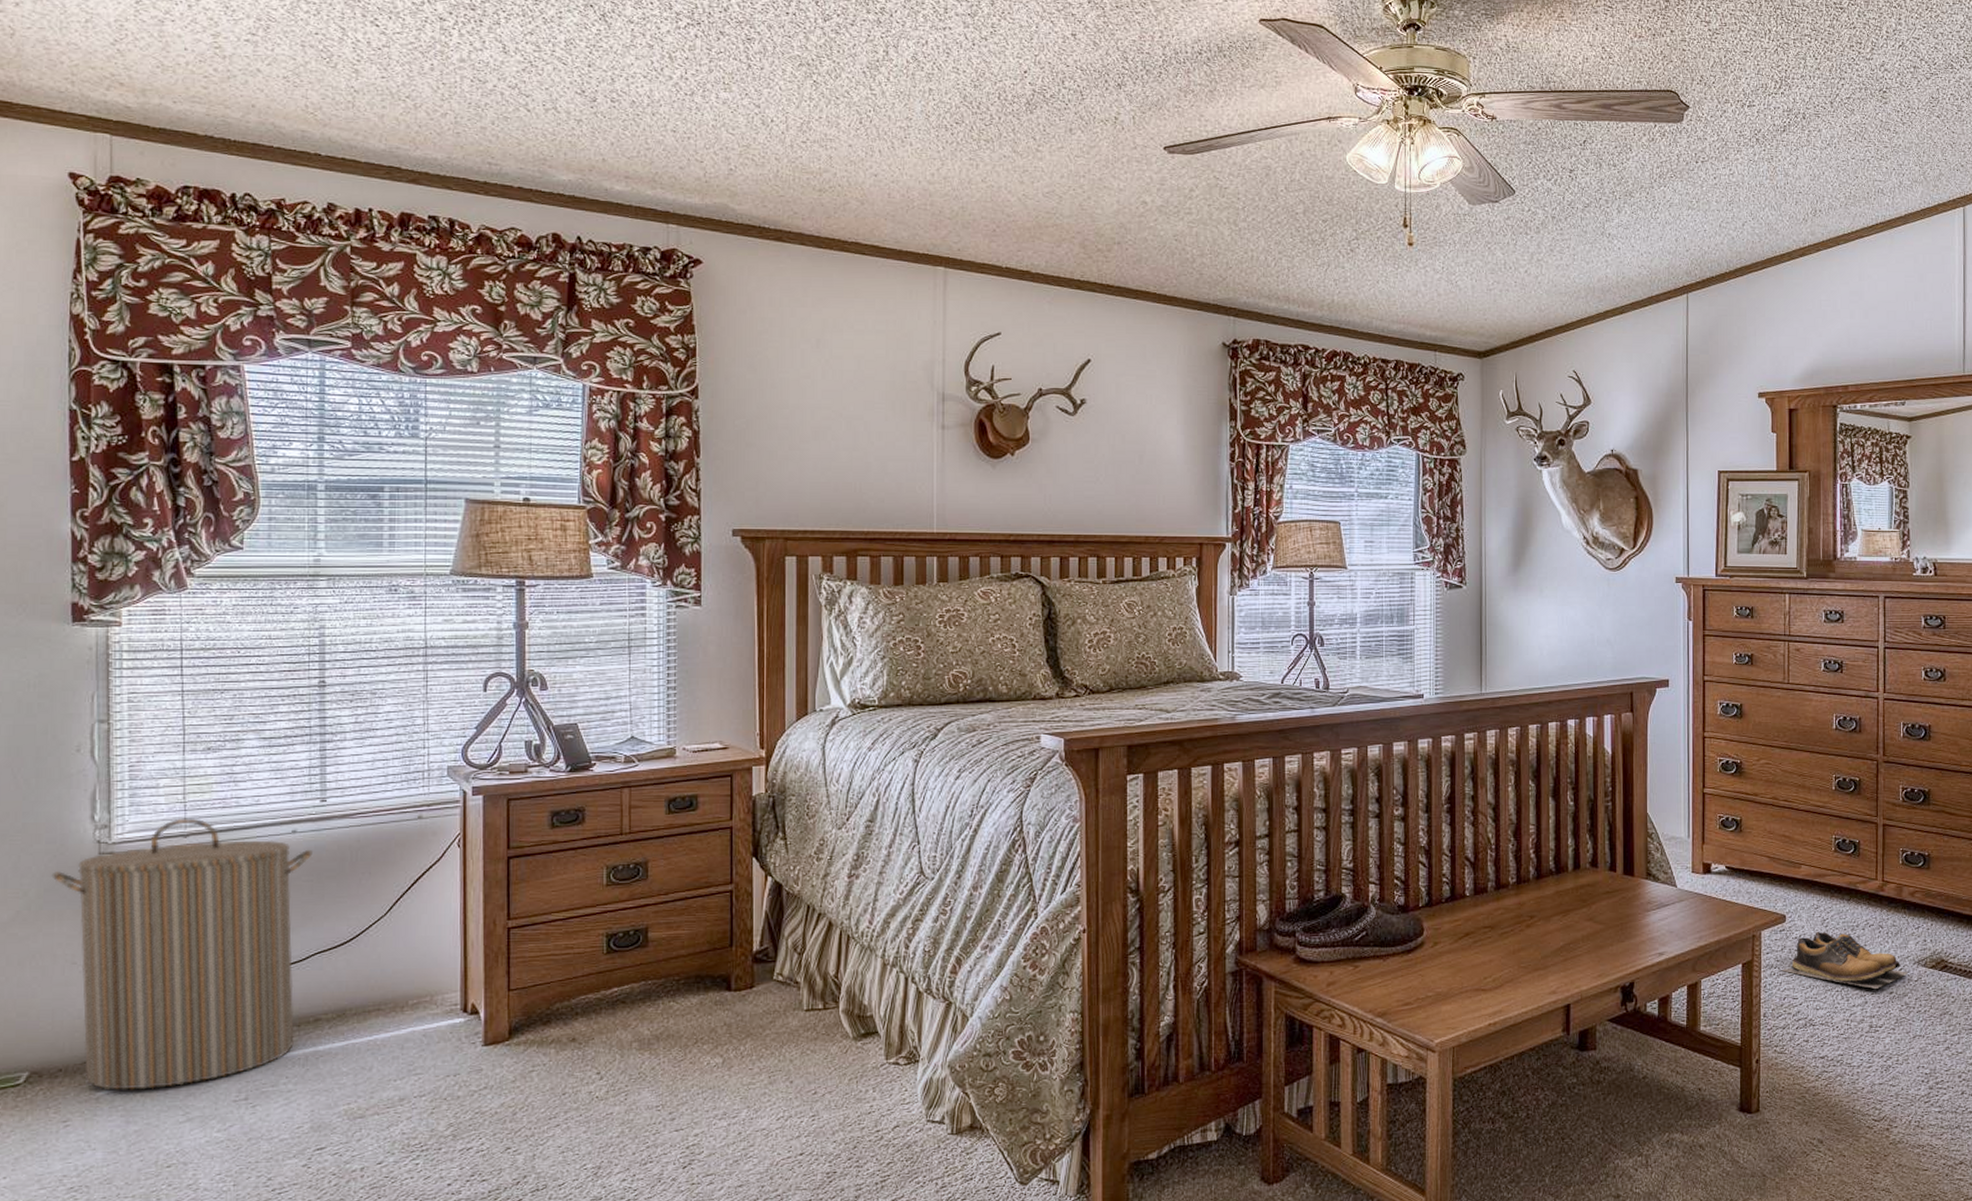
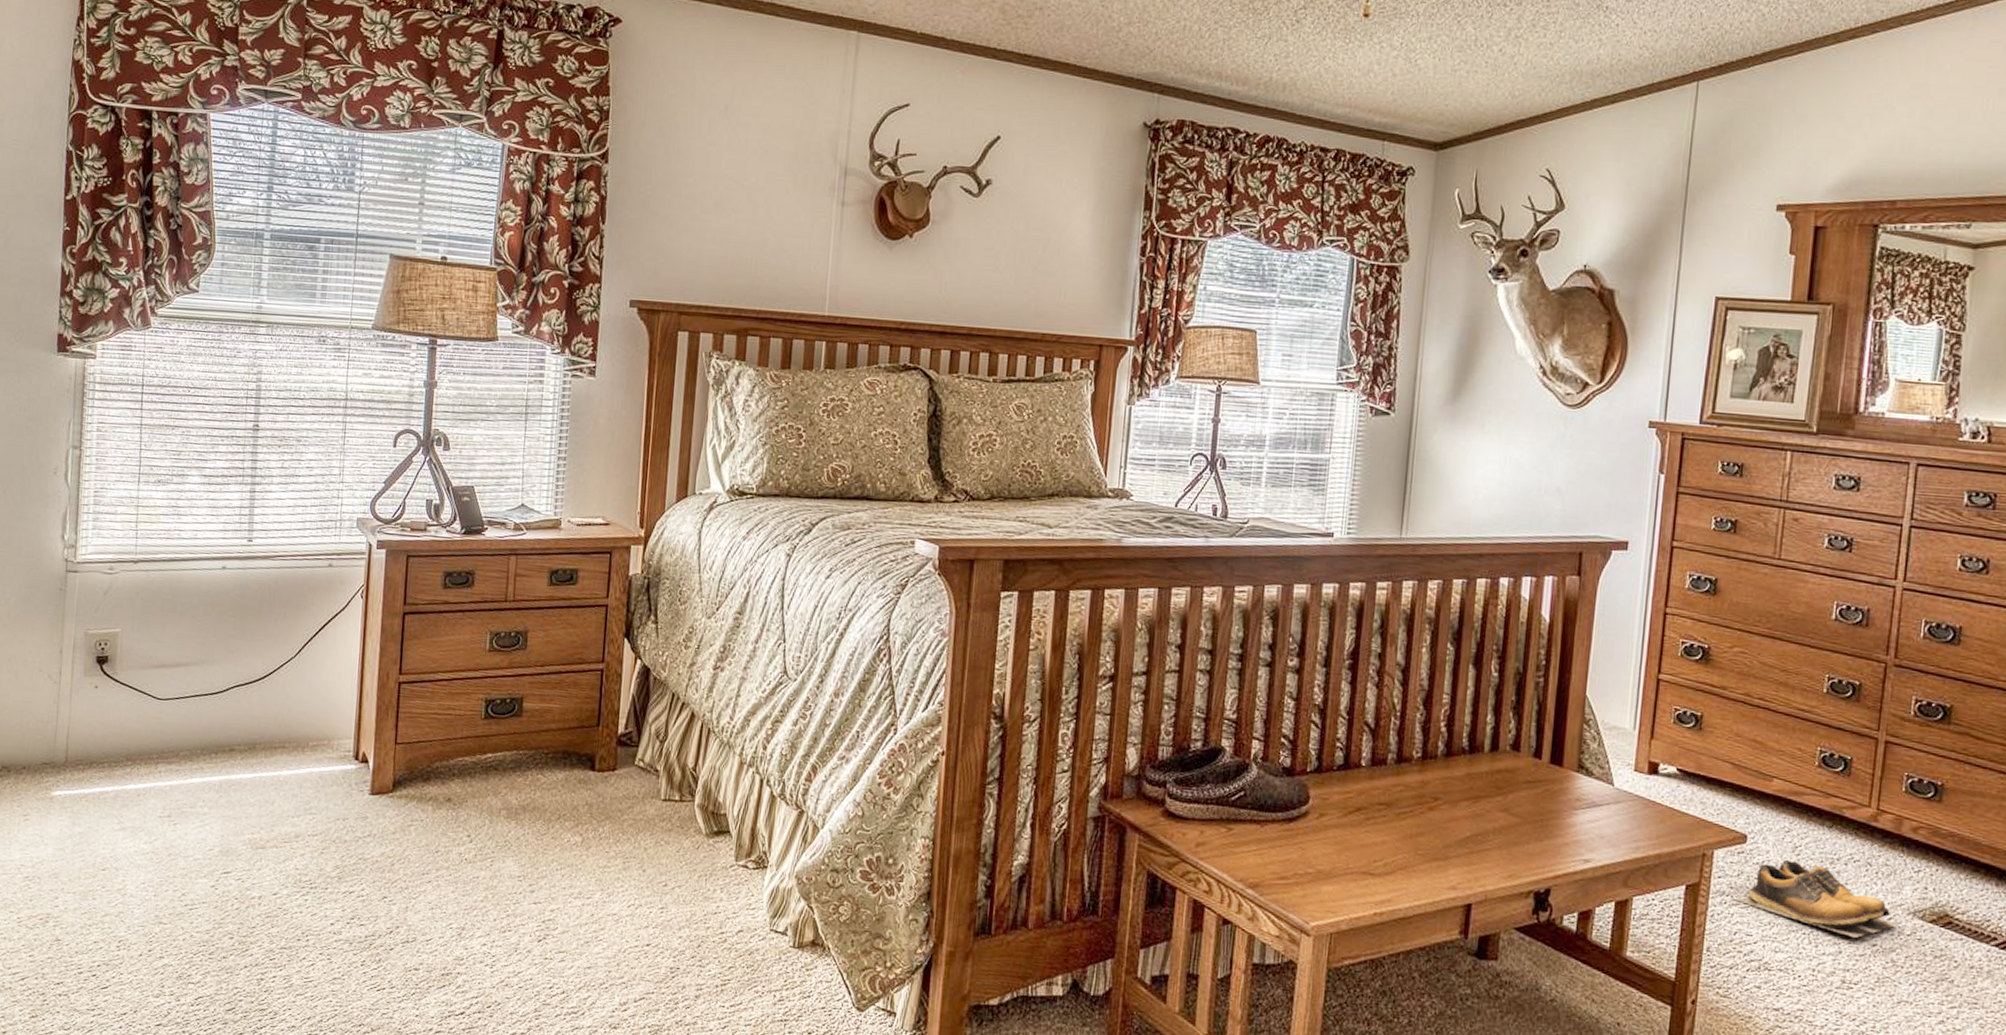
laundry hamper: present [51,818,313,1090] -> none [28,545,238,796]

